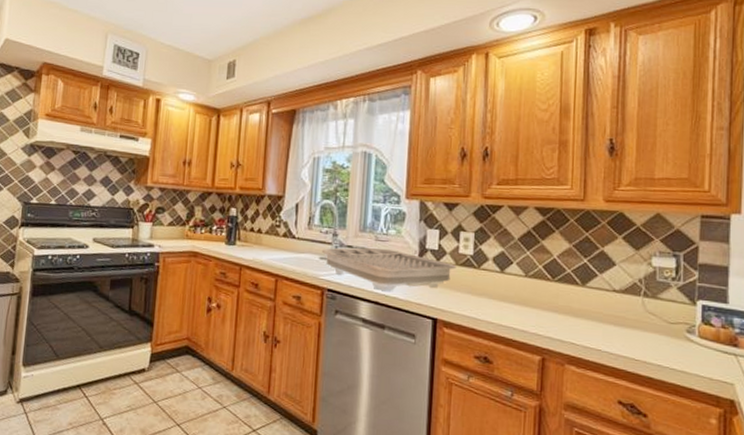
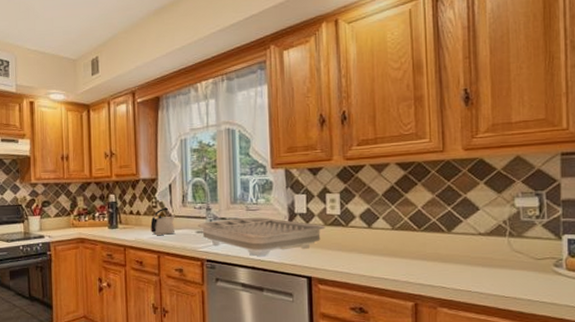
kettle: none [271,228,299,258] -> present [150,207,175,236]

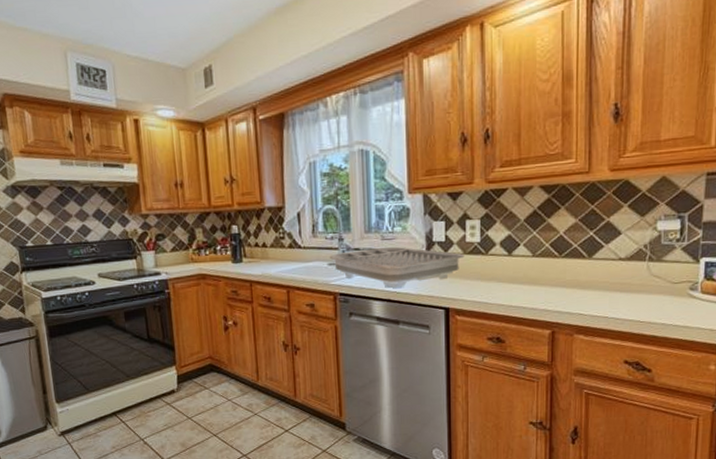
kettle: present [150,207,175,236] -> none [278,238,305,270]

